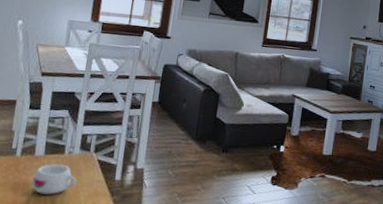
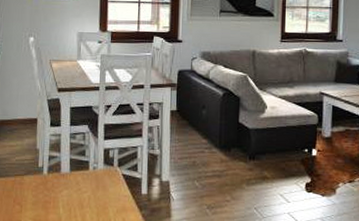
mug: present [31,163,77,195] -> none [61,180,104,212]

